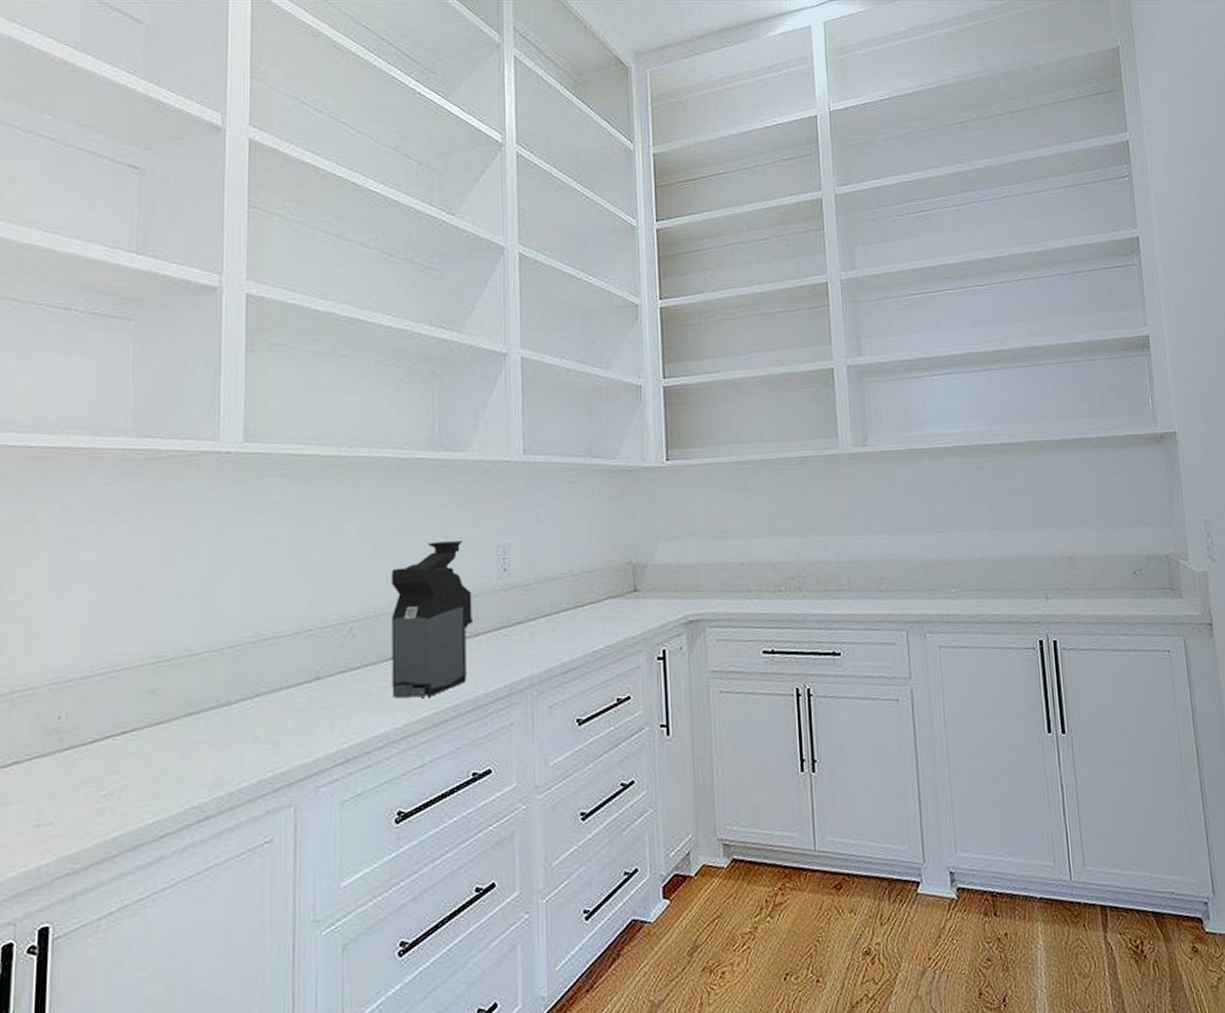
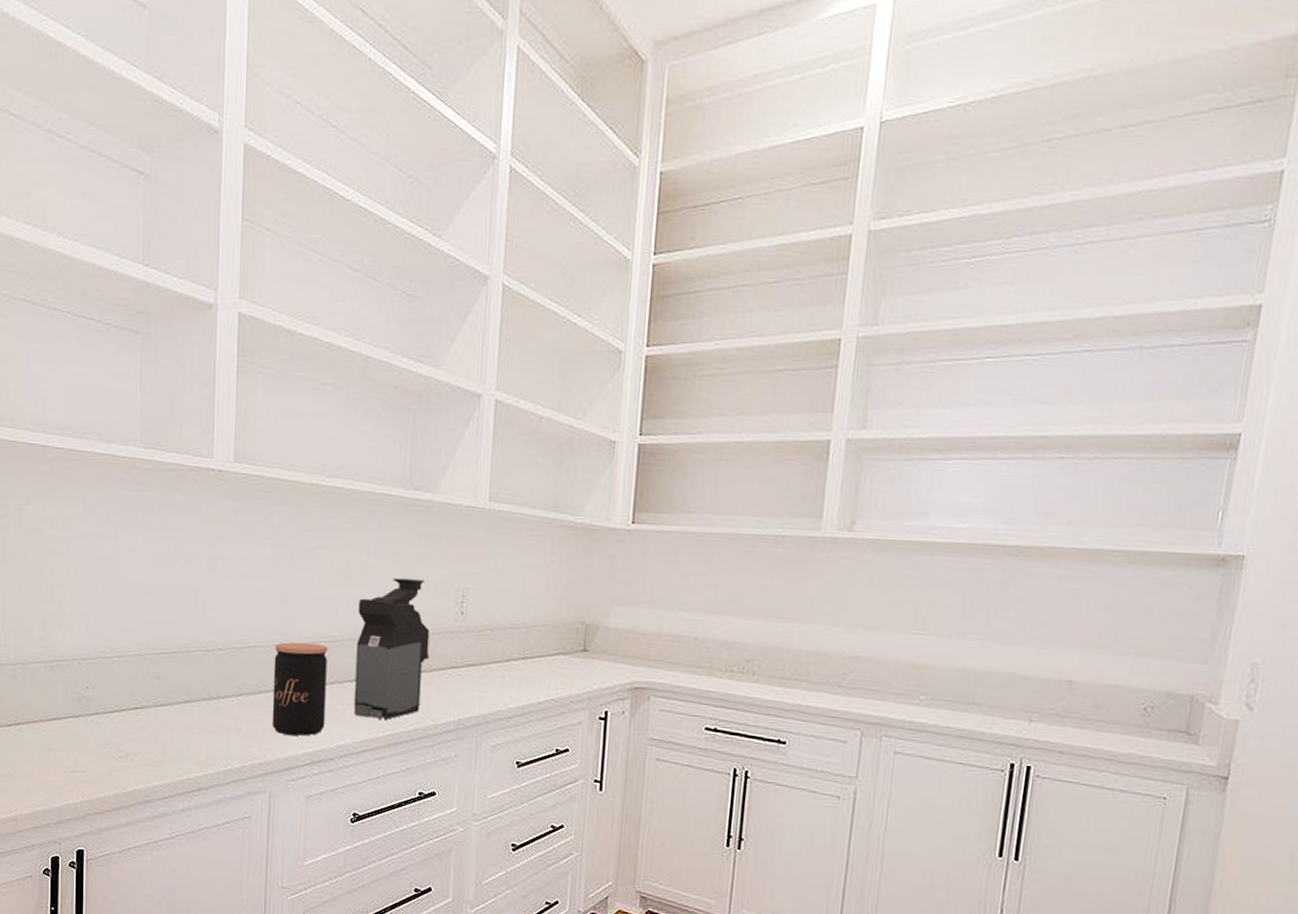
coffee jar: none [295,624,359,733] -> present [271,642,328,736]

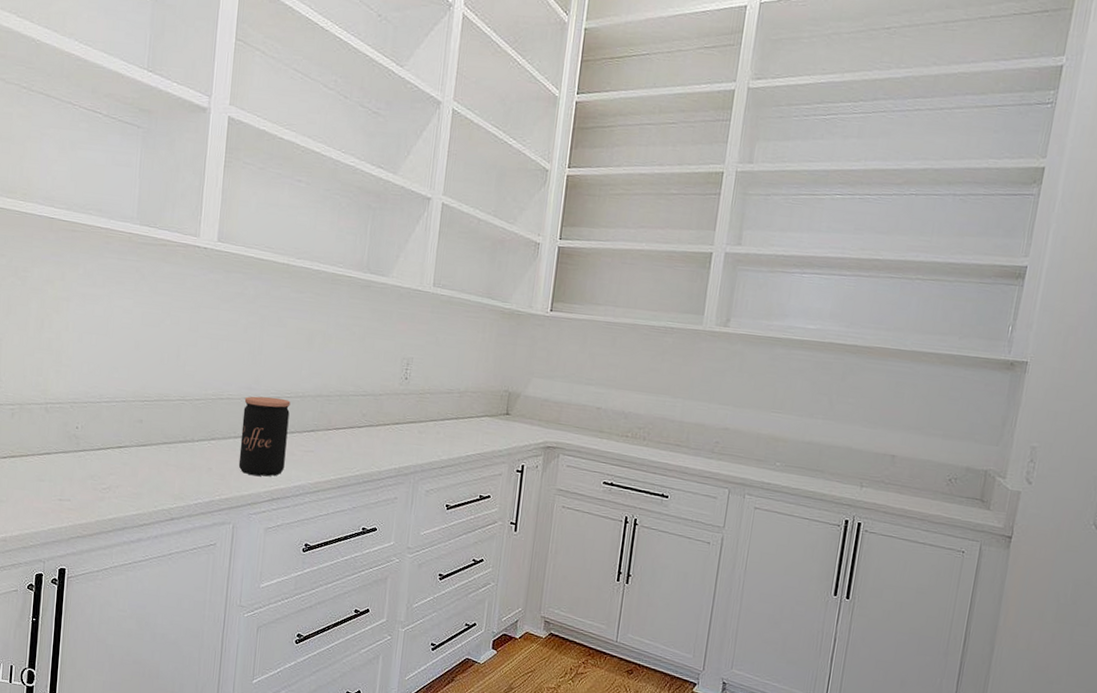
coffee maker: present [353,578,430,720] -> none [309,346,378,465]

